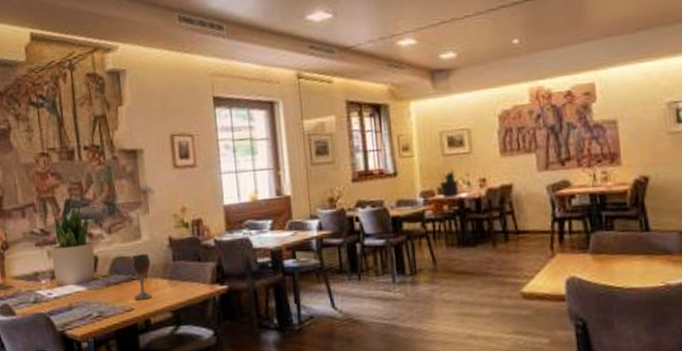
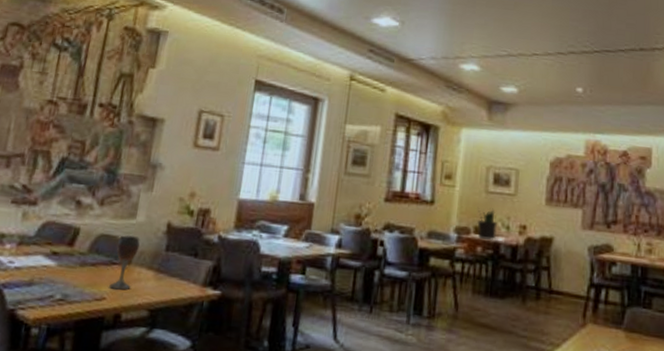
planter: present [51,206,95,286] -> none [22,166,85,258]

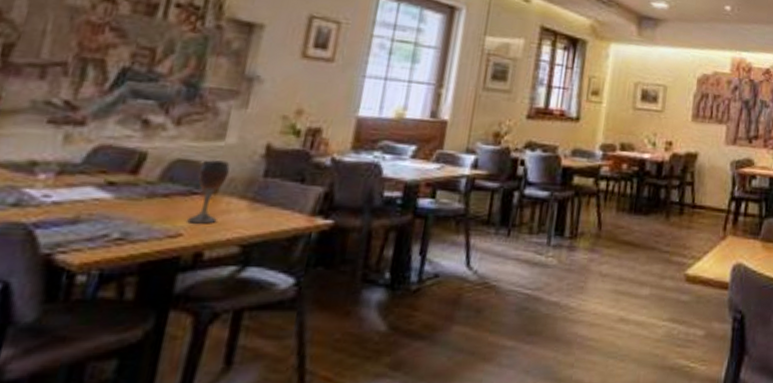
planter: present [477,208,497,241] -> none [623,125,644,158]

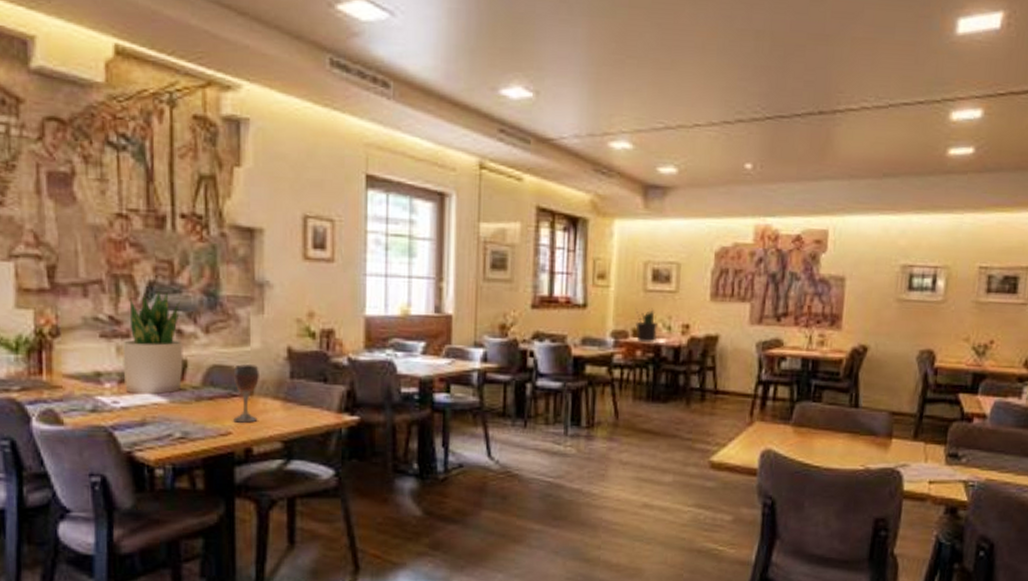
planter: none [63,78,156,189] -> present [122,291,183,395]
planter: none [623,125,644,158] -> present [635,308,657,344]

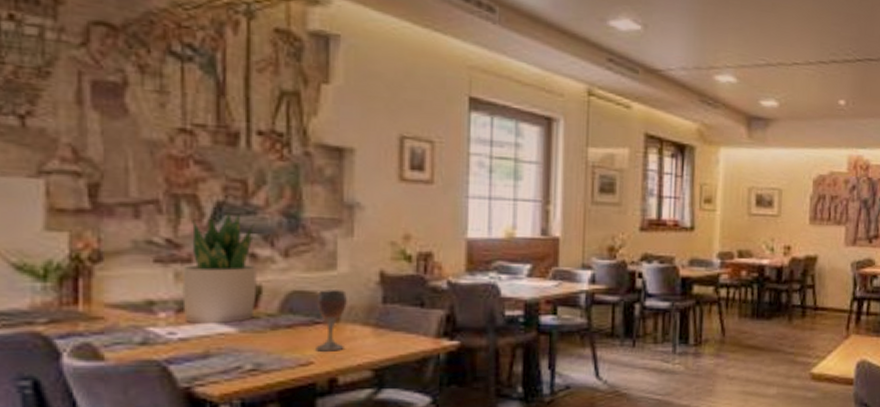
planter: present [635,308,657,344] -> none [741,231,761,264]

